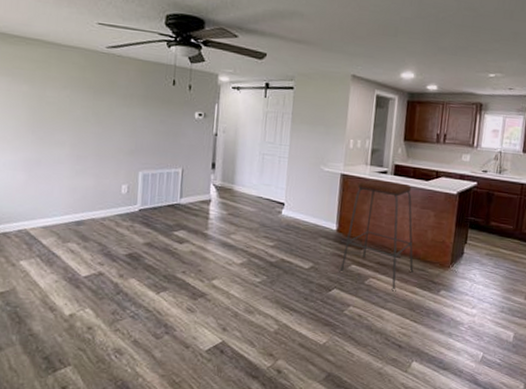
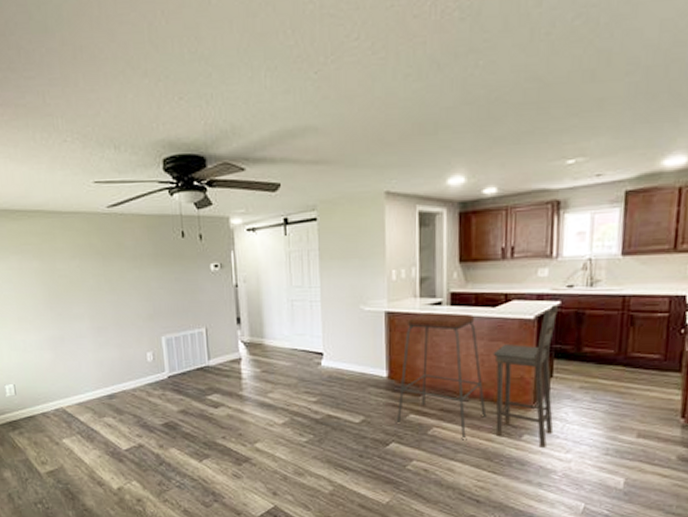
bar stool: none [420,185,475,302] -> present [493,305,558,447]

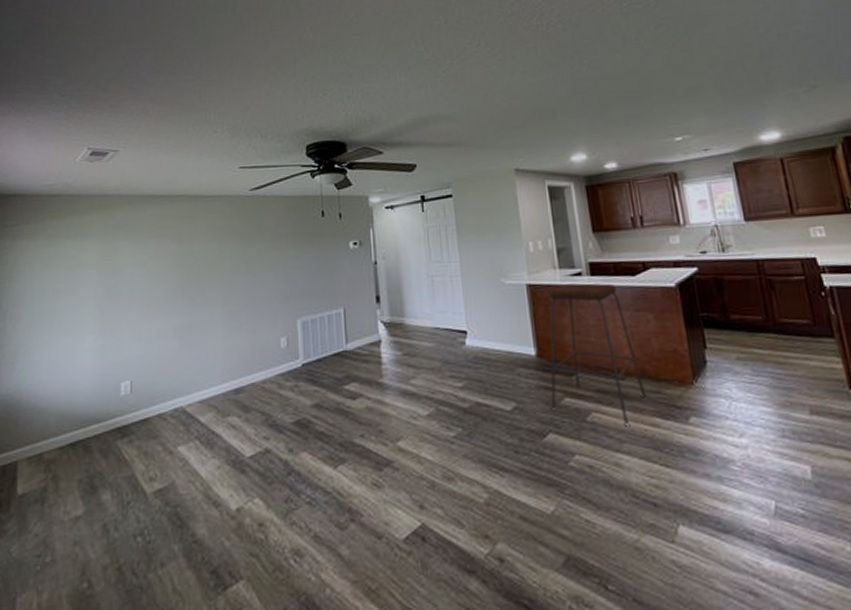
bar stool: present [493,305,558,447] -> none [641,271,721,431]

